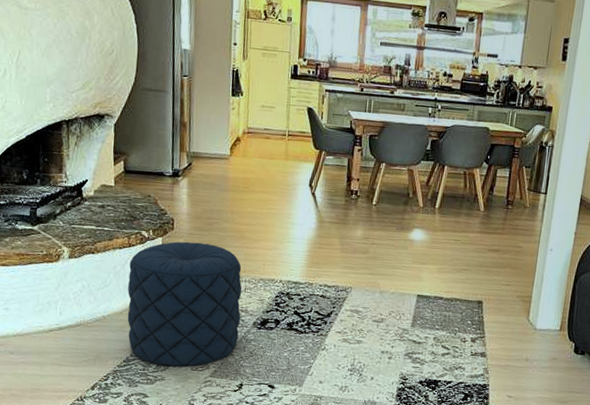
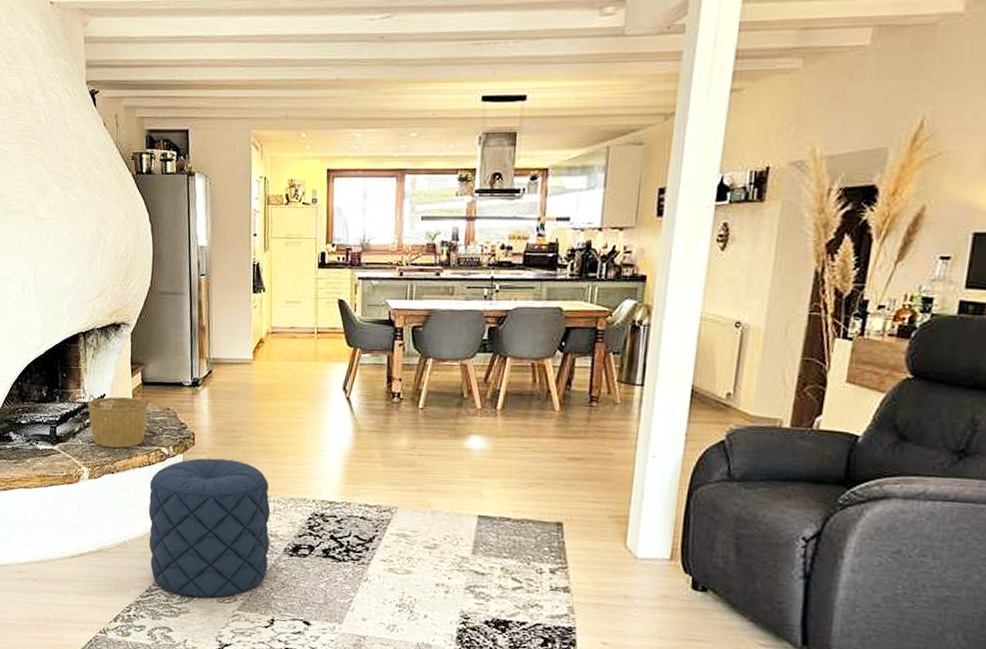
basket: none [69,179,130,231] -> present [87,394,148,449]

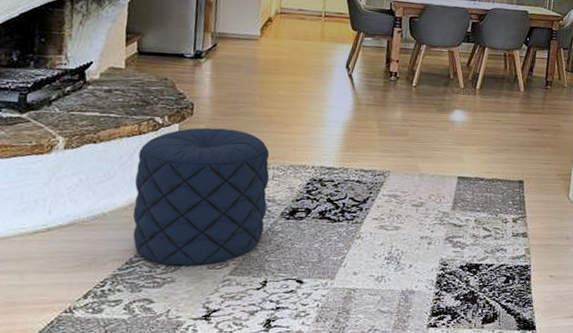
basket: present [87,394,148,449] -> none [69,61,143,118]

